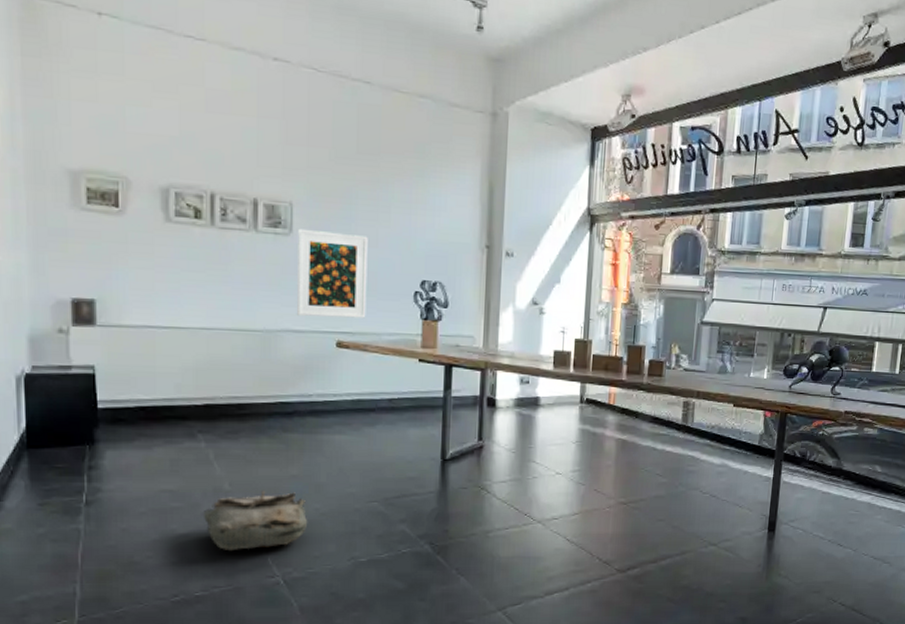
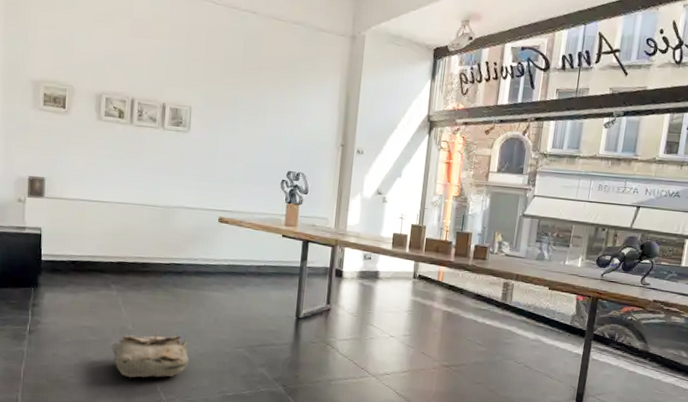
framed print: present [296,228,368,318] -> none [189,127,248,200]

